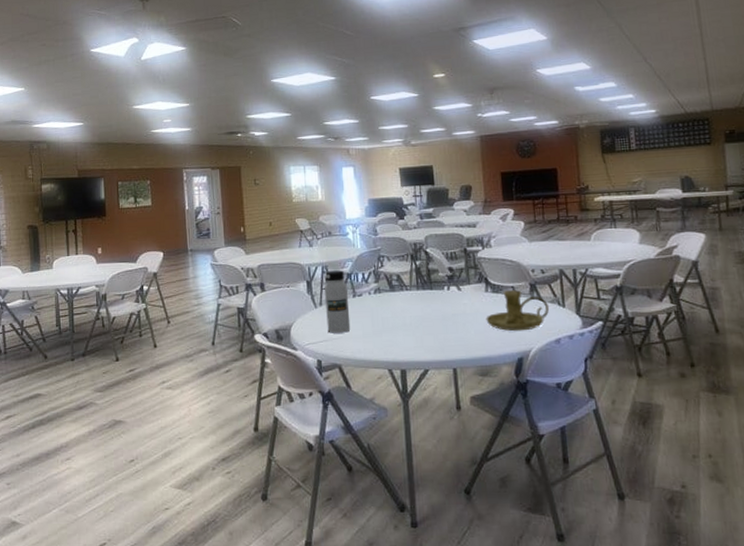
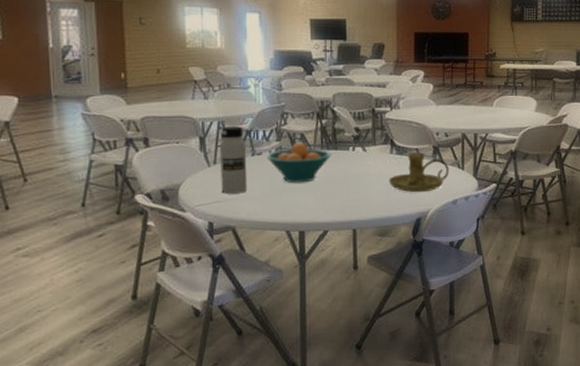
fruit bowl: none [366,283,428,323] -> present [266,142,332,183]

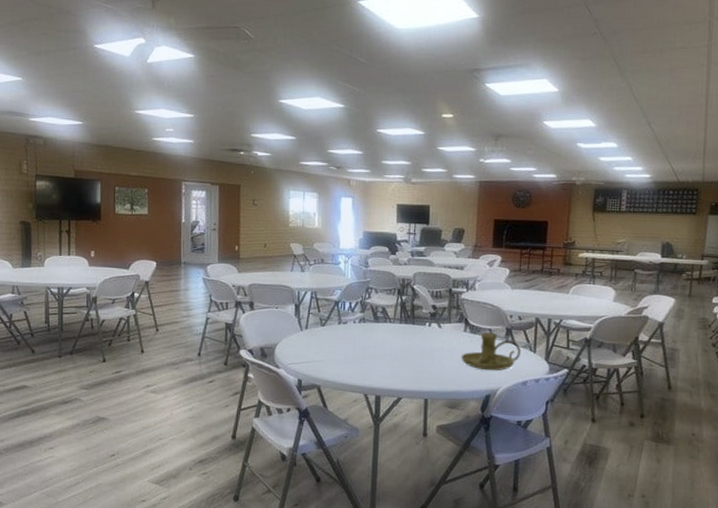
water bottle: present [220,126,248,194] -> none [310,297,334,357]
fruit bowl: present [266,142,332,183] -> none [351,315,409,352]

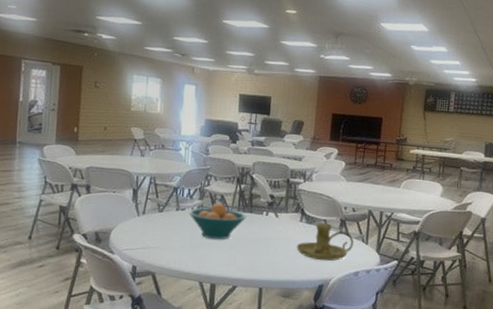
fruit bowl: none [351,315,409,352] -> present [189,203,247,240]

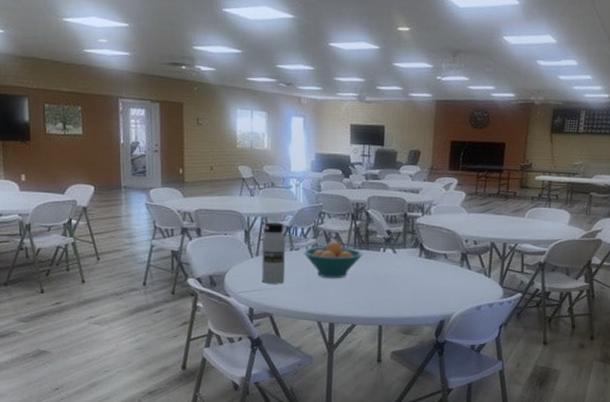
water bottle: none [146,182,172,243] -> present [262,222,286,284]
candle holder: present [296,223,354,261] -> none [415,257,476,296]

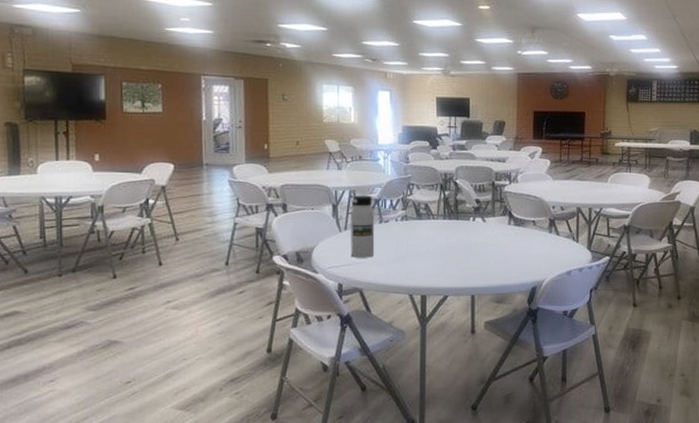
fruit bowl: present [303,241,363,279] -> none [393,212,453,250]

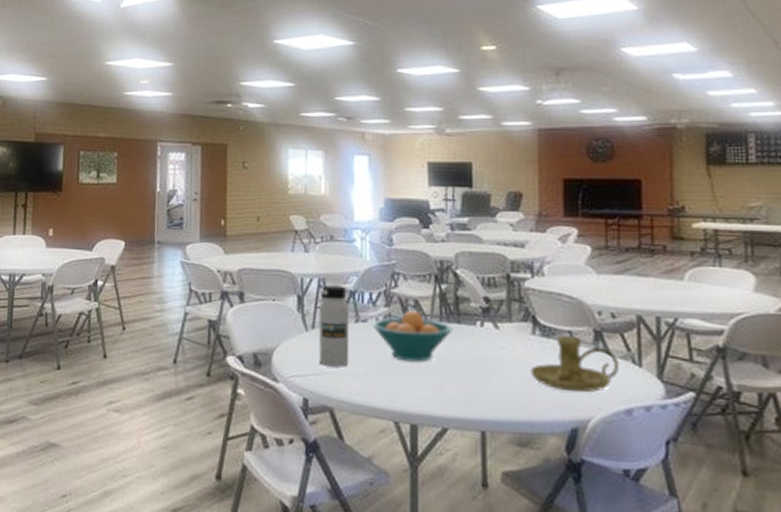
fruit bowl: none [393,212,453,250] -> present [372,310,453,362]
candle holder: none [506,224,565,263] -> present [530,335,620,393]

